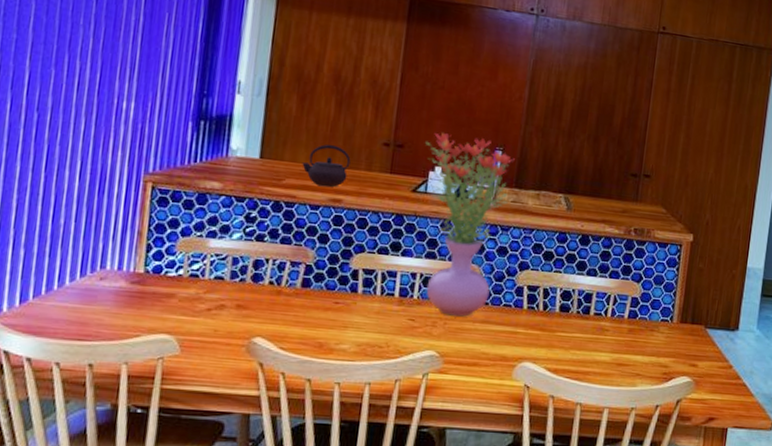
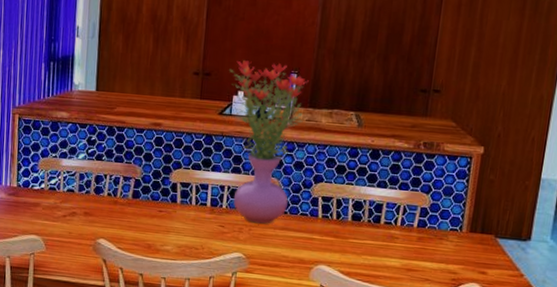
kettle: present [302,144,351,187] -> none [129,76,168,113]

